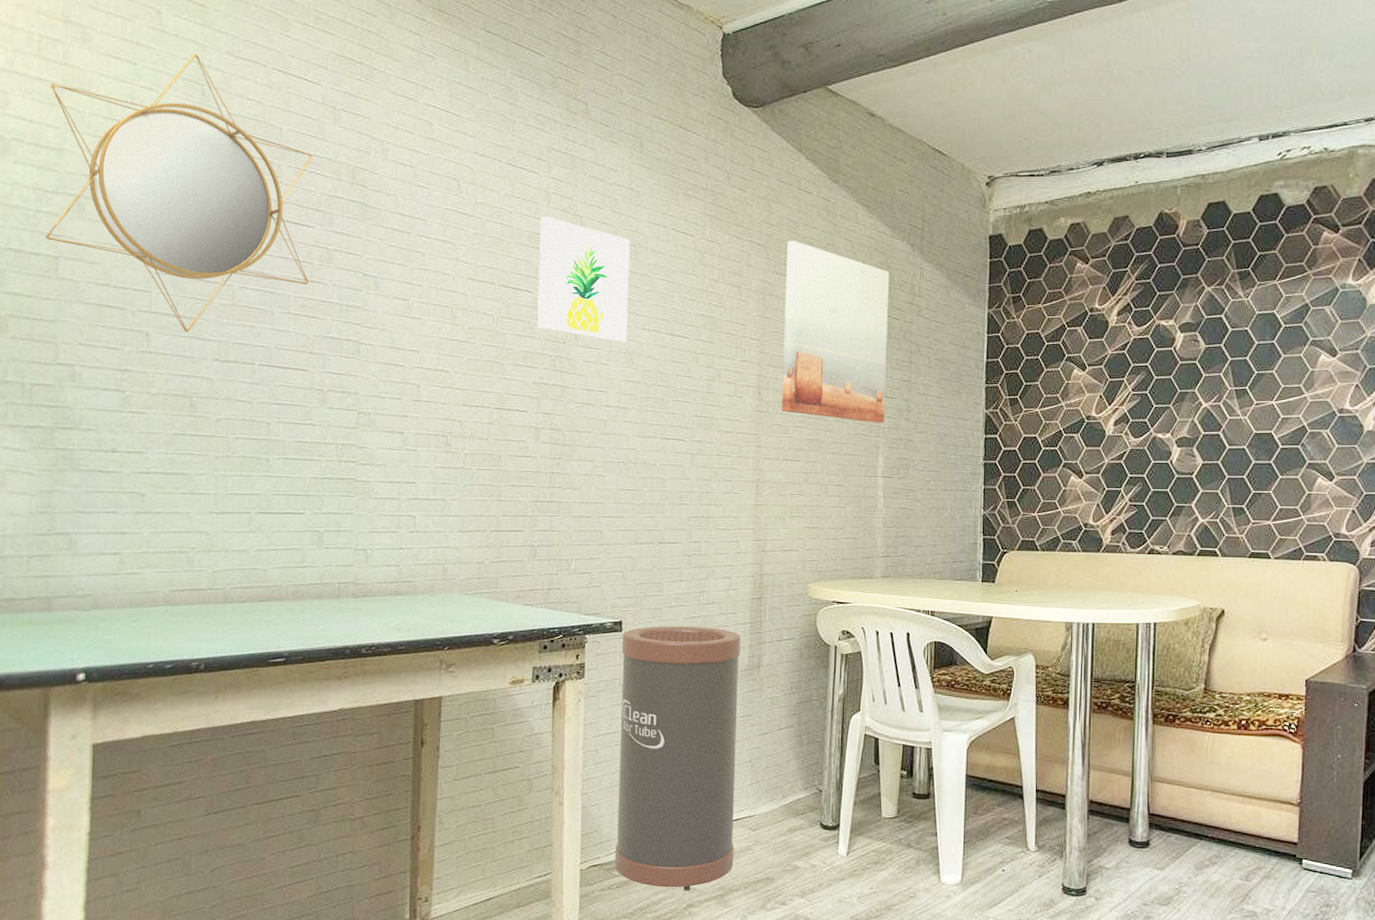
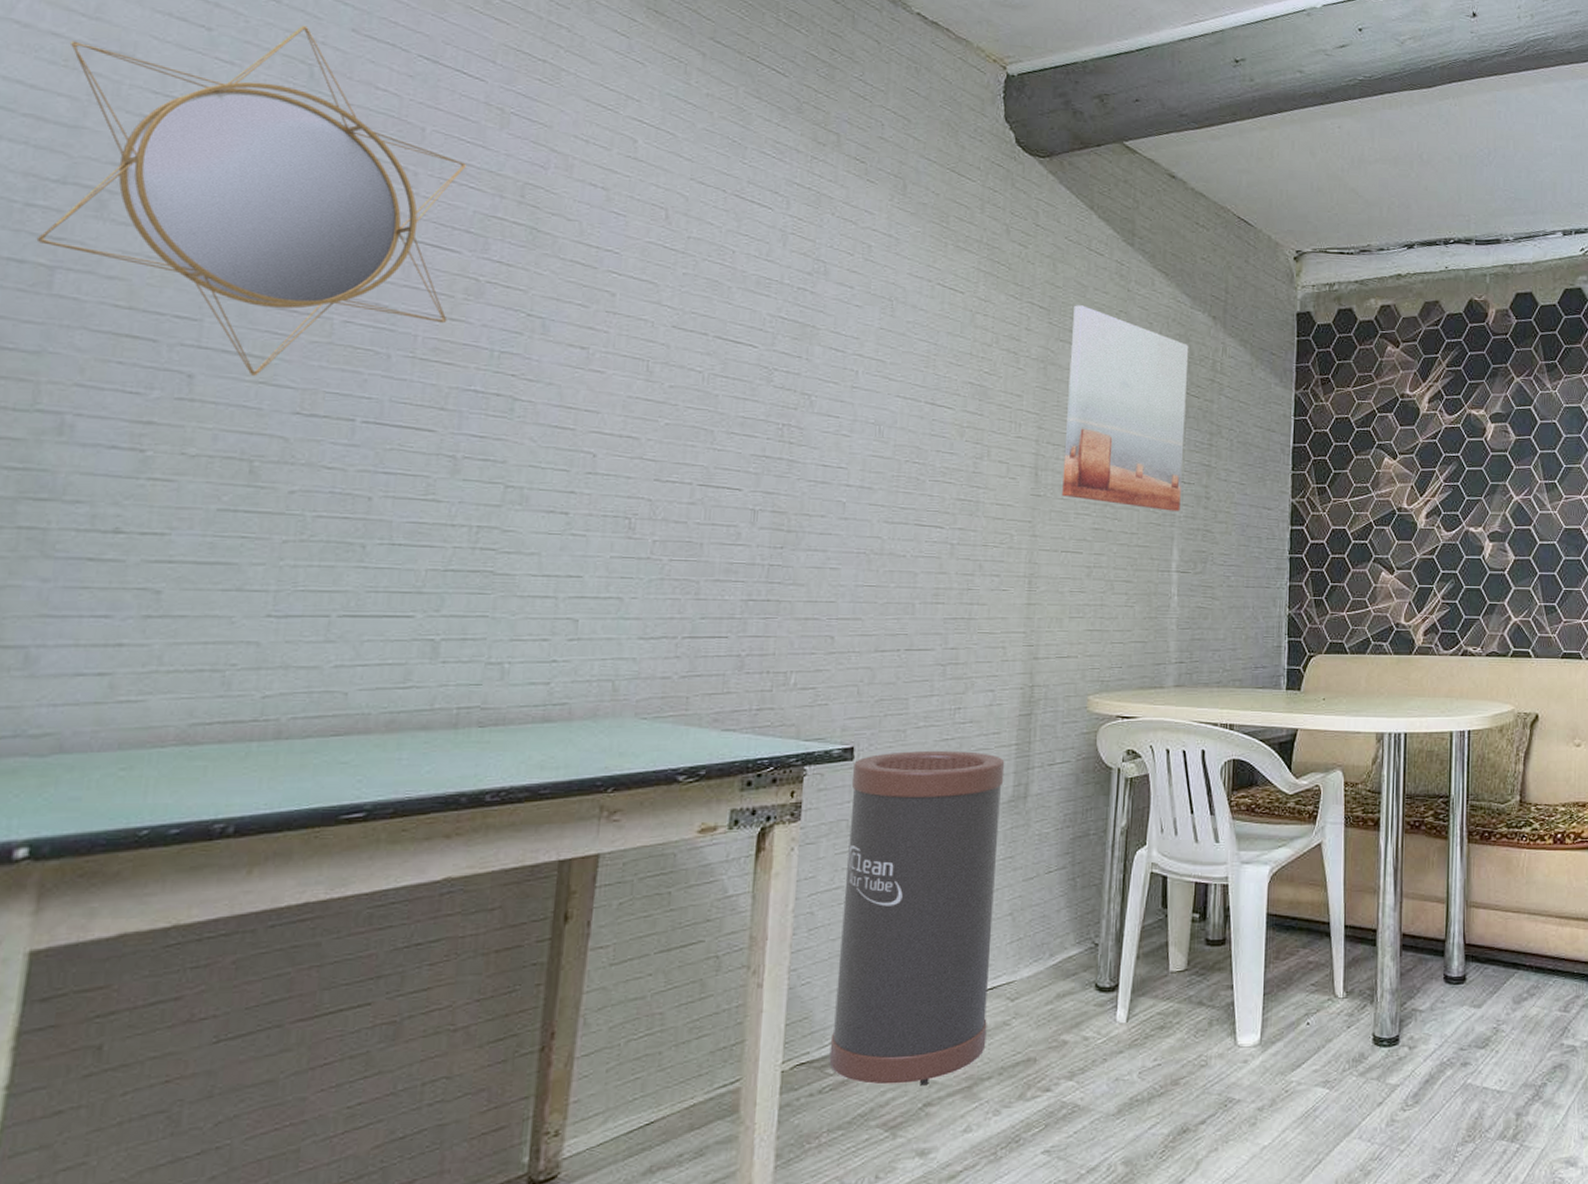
wall art: present [537,217,630,343] -> none [761,259,885,412]

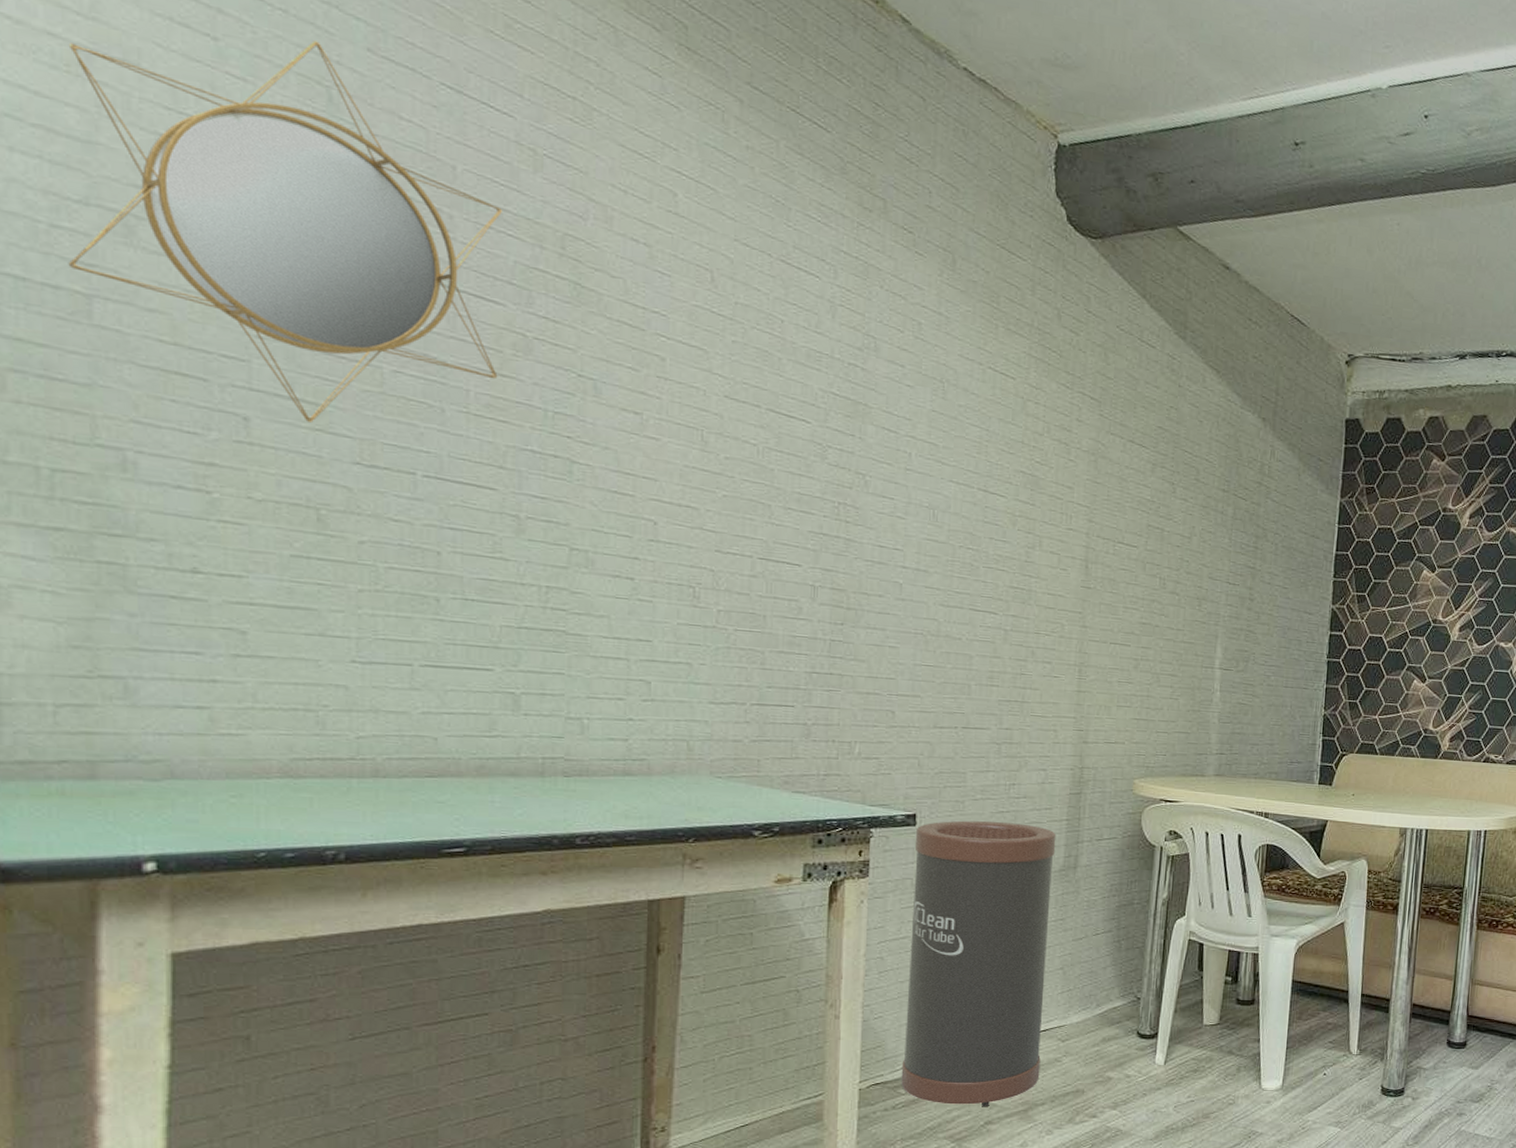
wall art: present [1062,305,1189,512] -> none [1111,398,1238,611]

